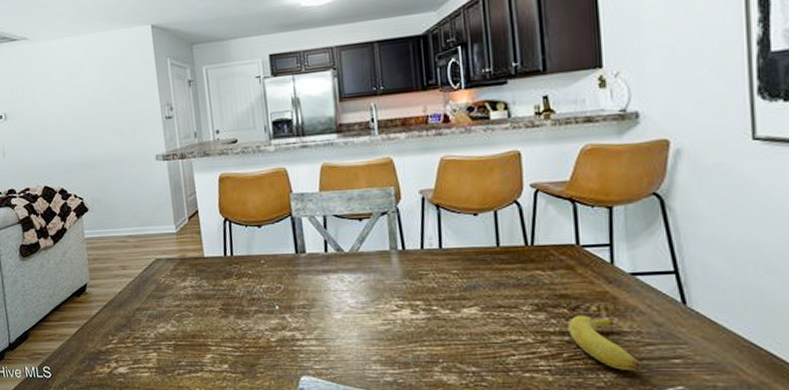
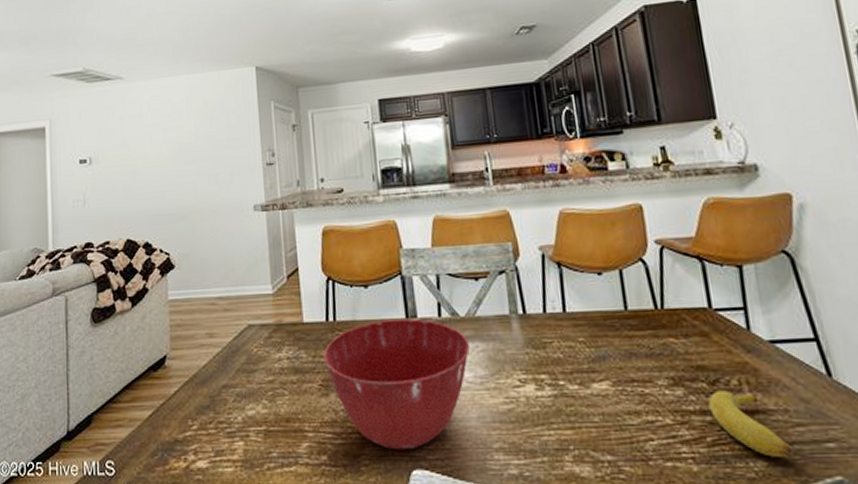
mixing bowl: none [222,253,354,361] -> present [323,318,471,450]

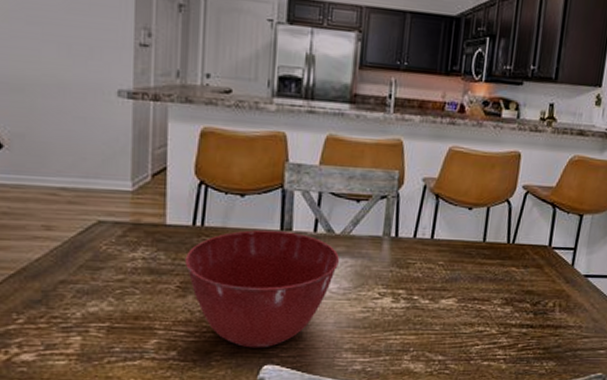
banana: present [708,390,795,459] -> none [527,310,577,360]

